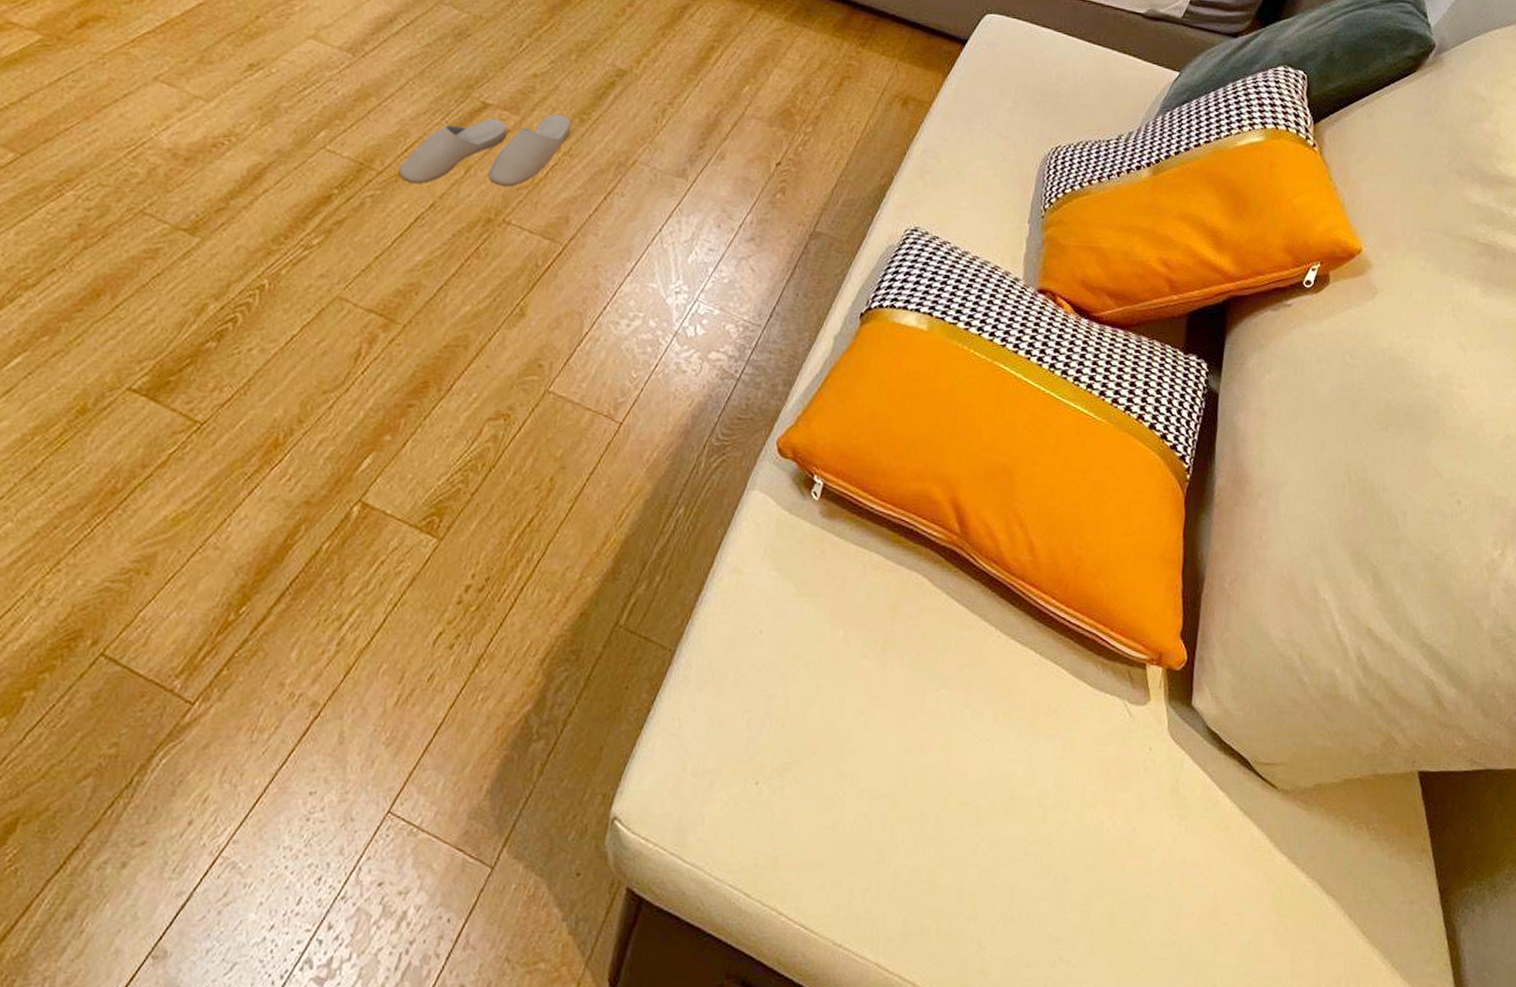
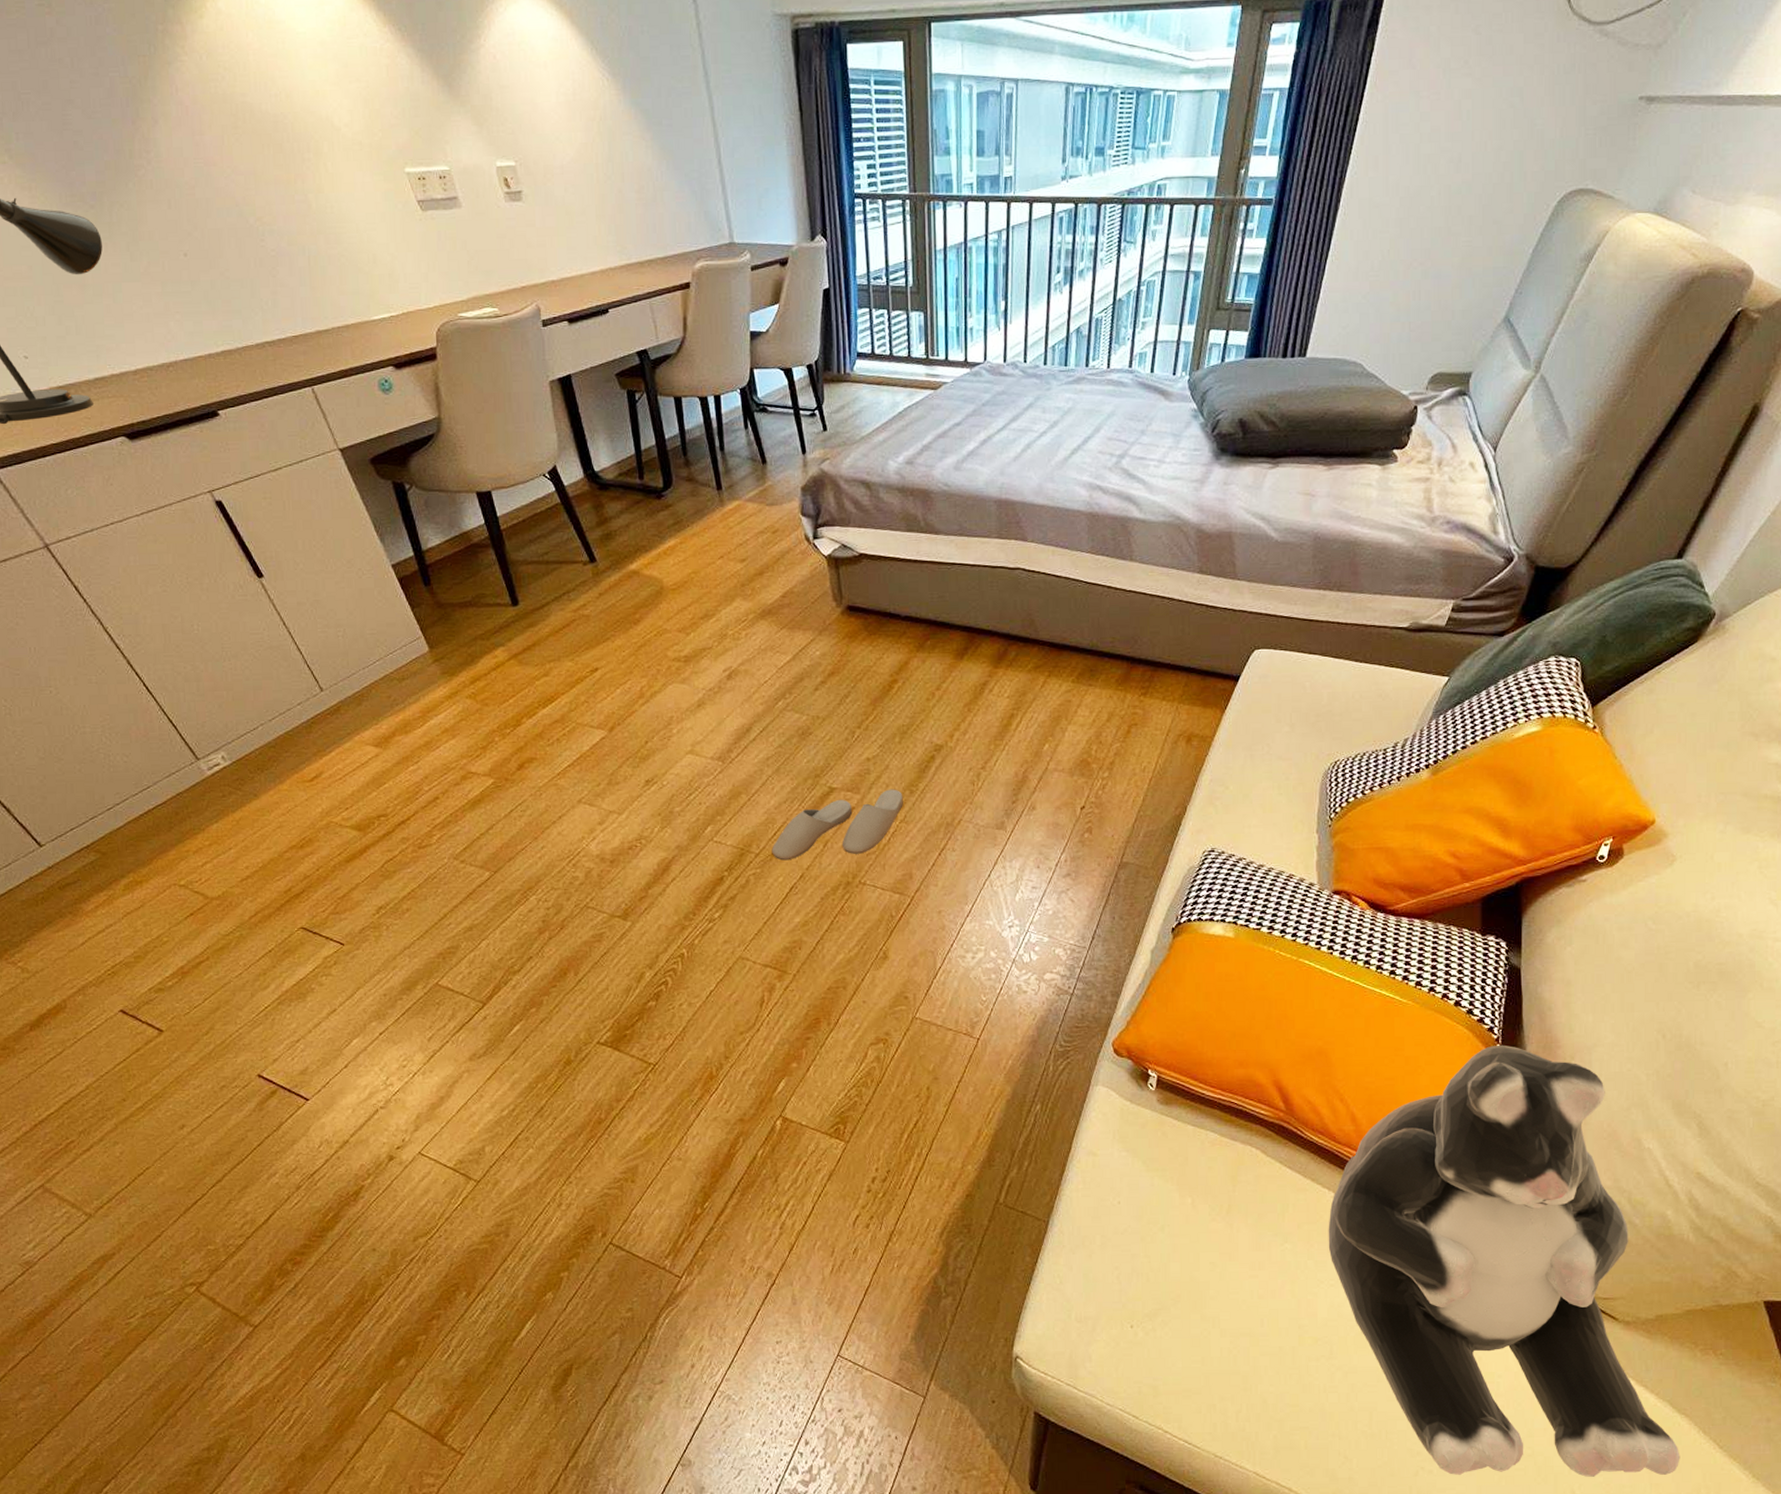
plush toy: none [988,475,1325,967] -> present [1328,1044,1680,1477]

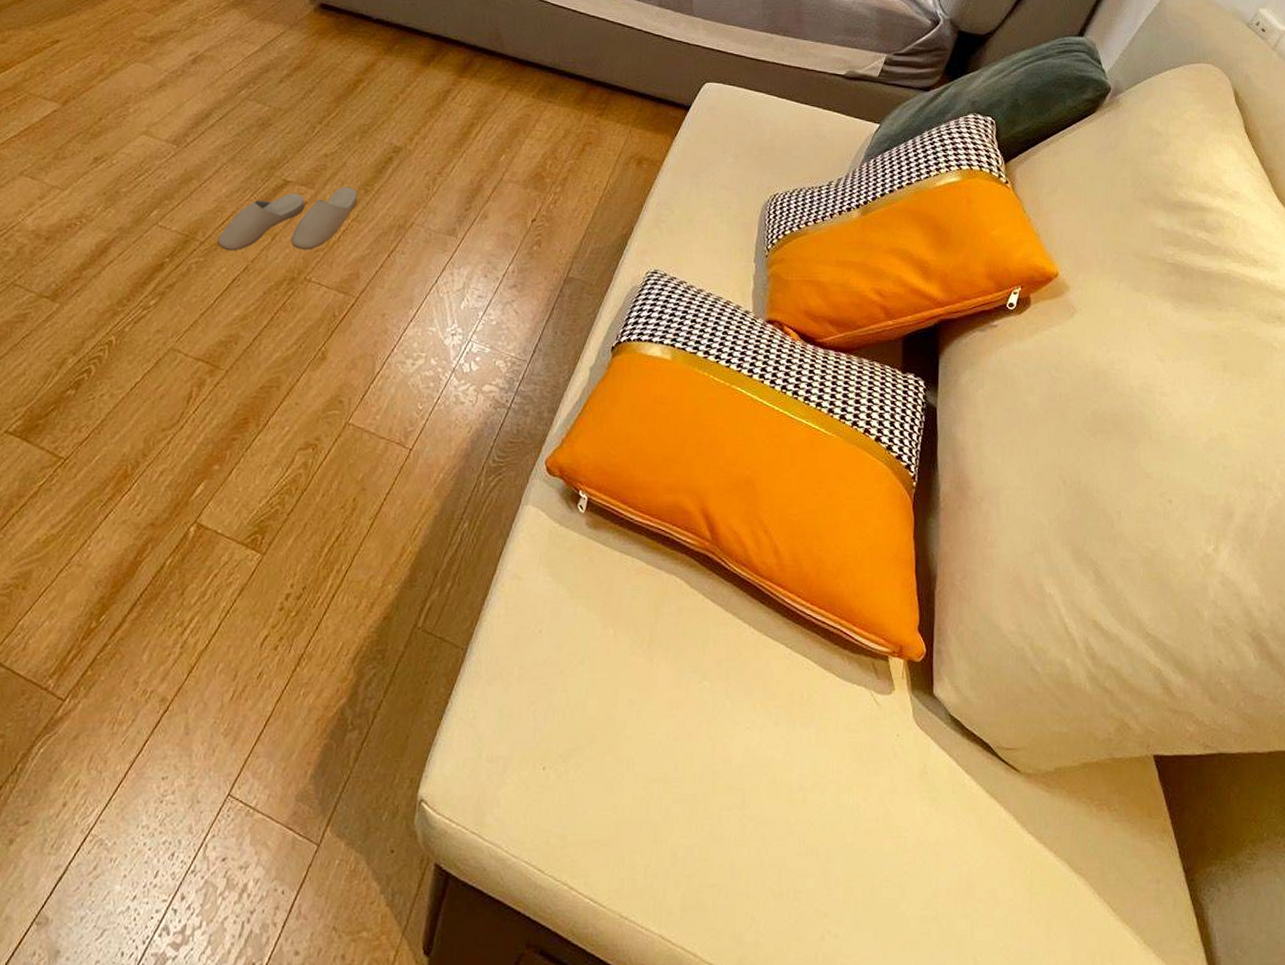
plush toy: present [1328,1044,1680,1477] -> none [746,482,1077,942]

